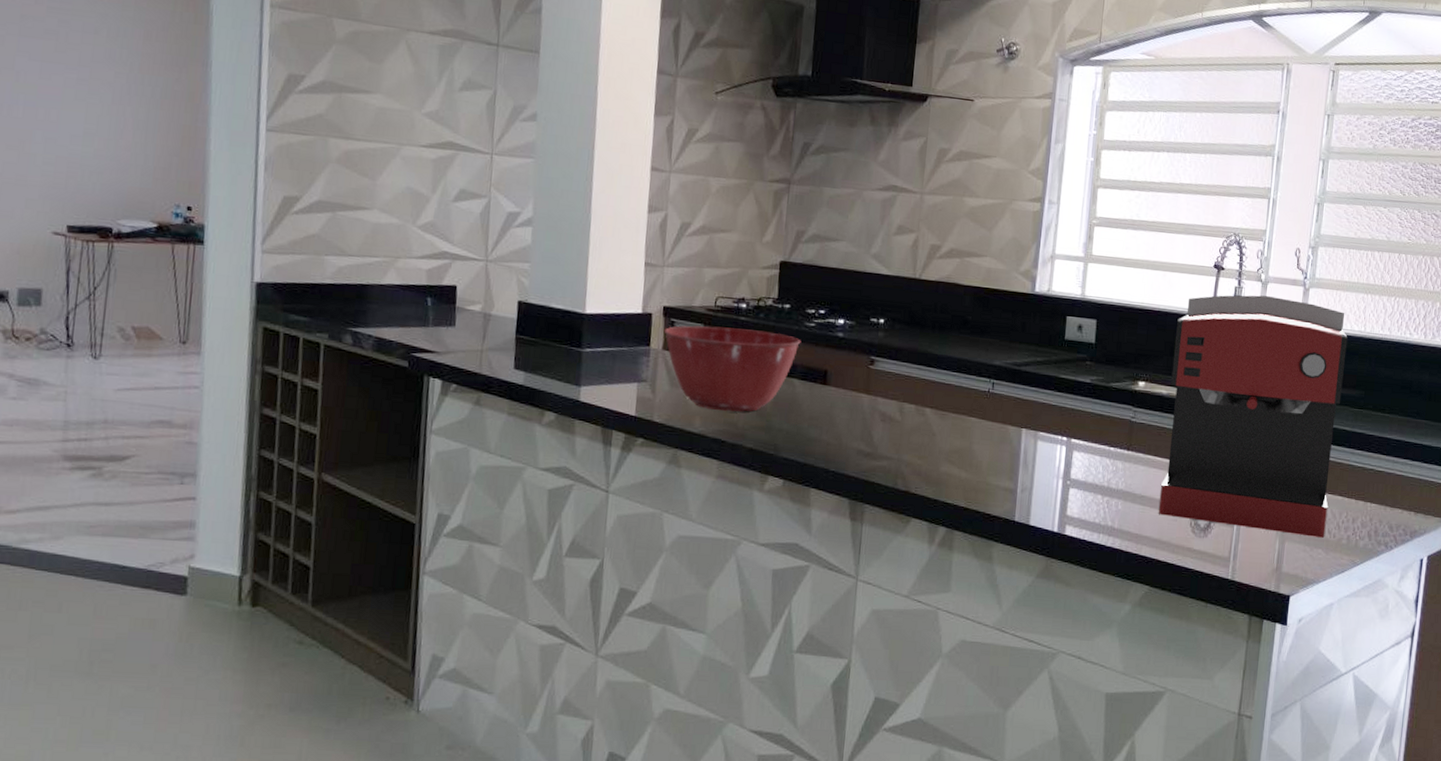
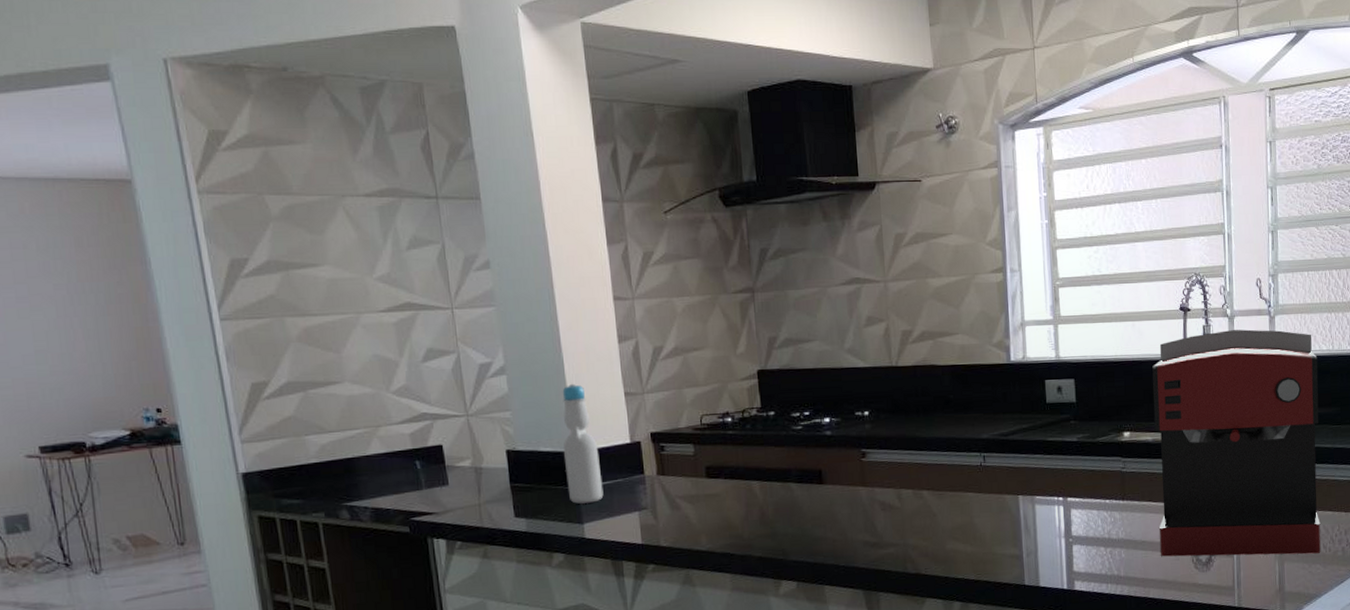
bottle: none [571,245,609,367] -> present [562,383,604,504]
mixing bowl: present [664,325,801,412] -> none [655,441,791,526]

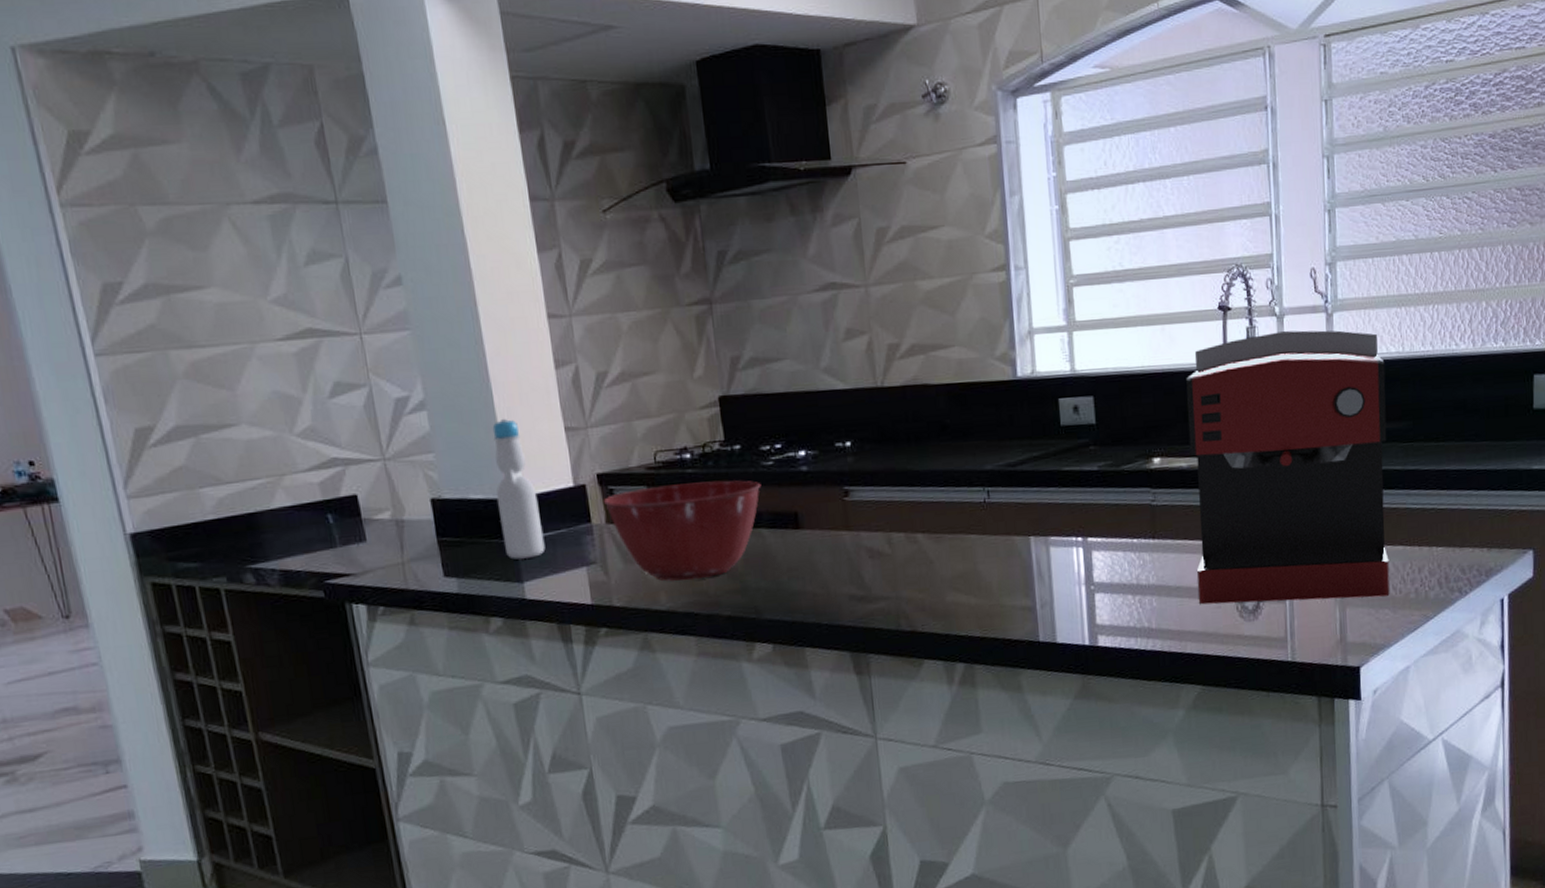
mixing bowl: none [655,441,791,526] -> present [603,480,762,581]

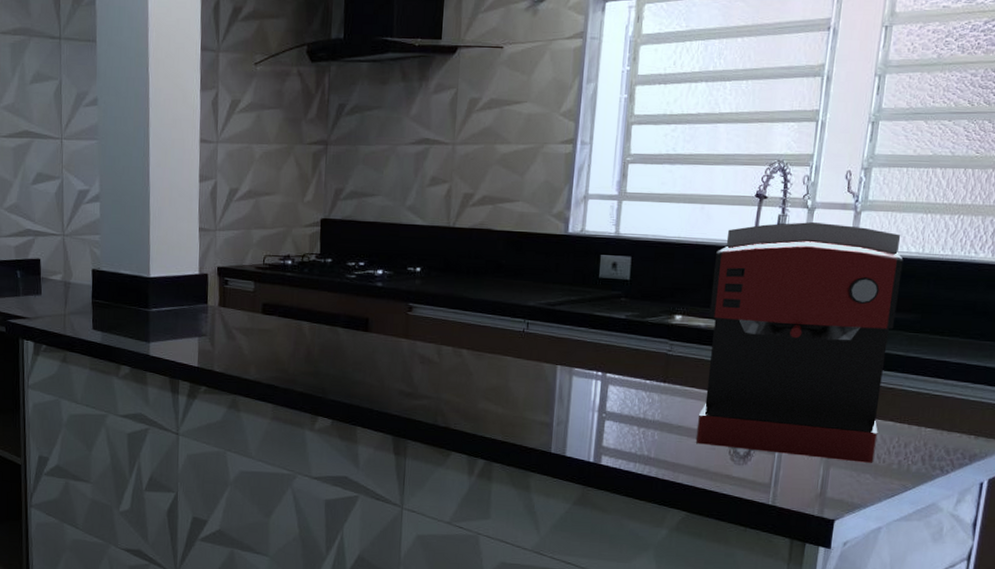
bottle: present [492,418,546,560] -> none [140,215,171,325]
mixing bowl: present [603,480,762,581] -> none [219,283,343,360]

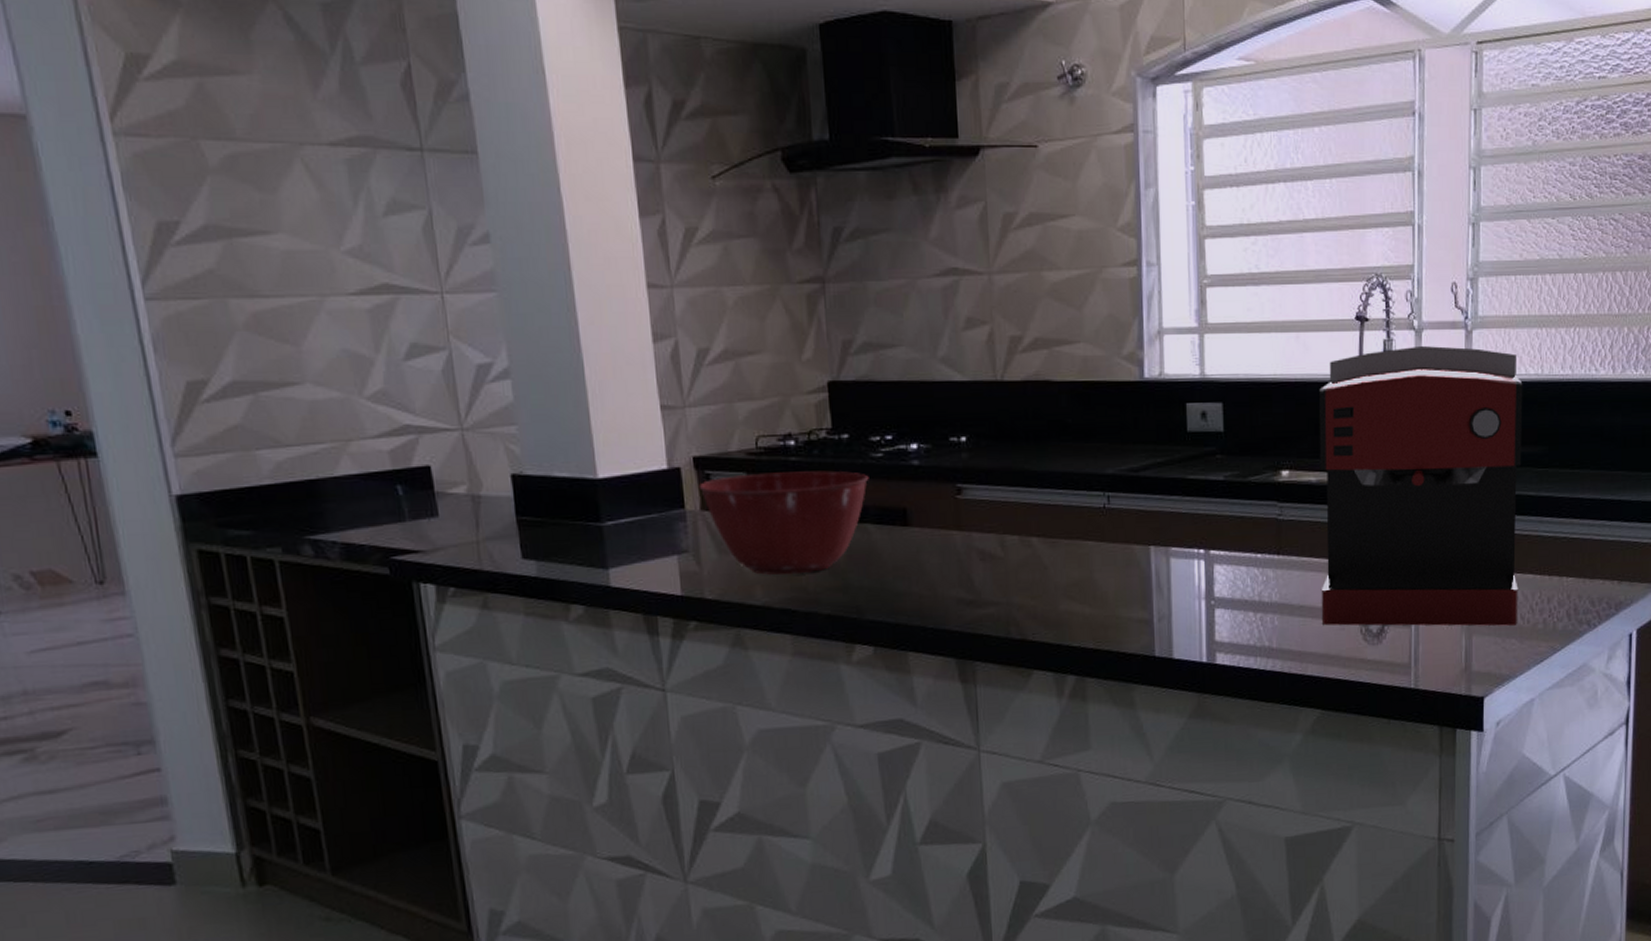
mixing bowl: none [219,283,343,360] -> present [698,470,869,575]

